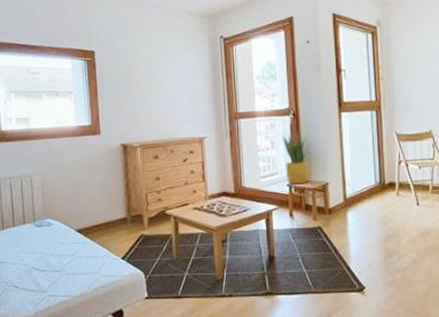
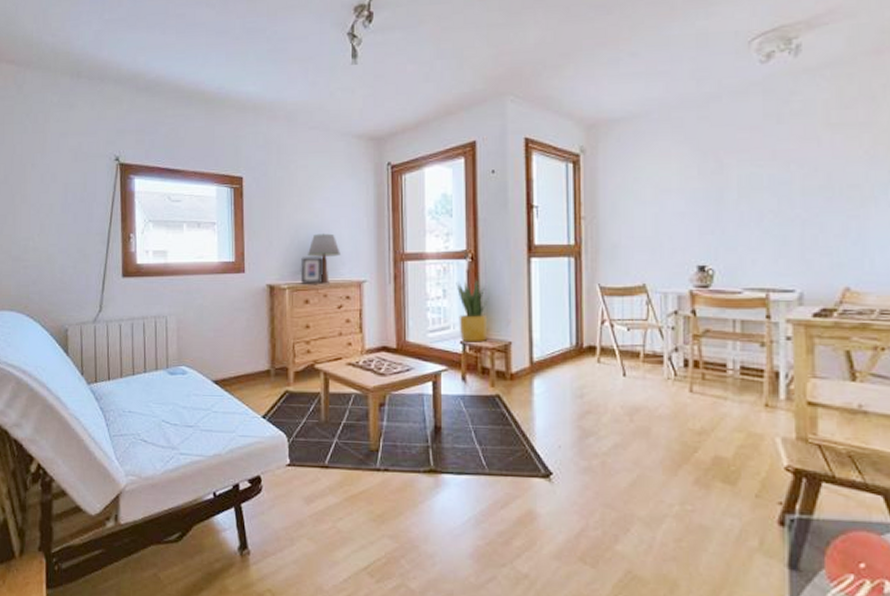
picture frame: none [149,118,169,143] -> present [300,257,323,285]
table lamp: none [155,98,183,141] -> present [308,233,340,284]

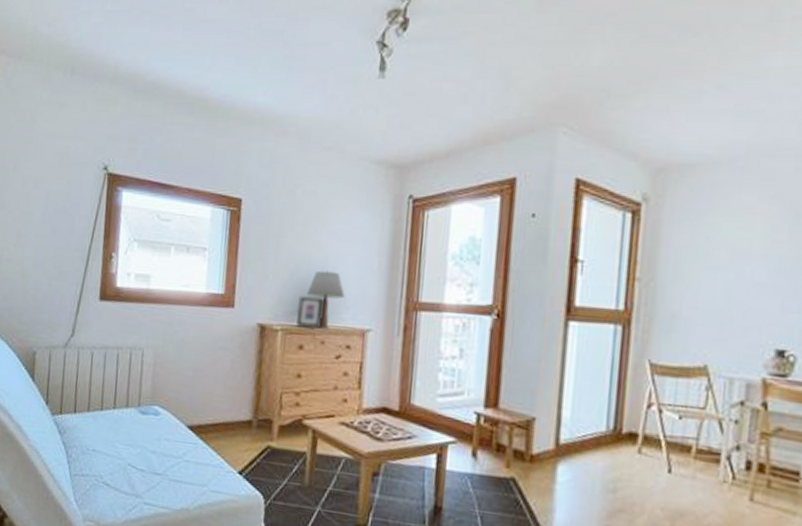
planter: present [456,280,489,342] -> none [474,340,514,415]

